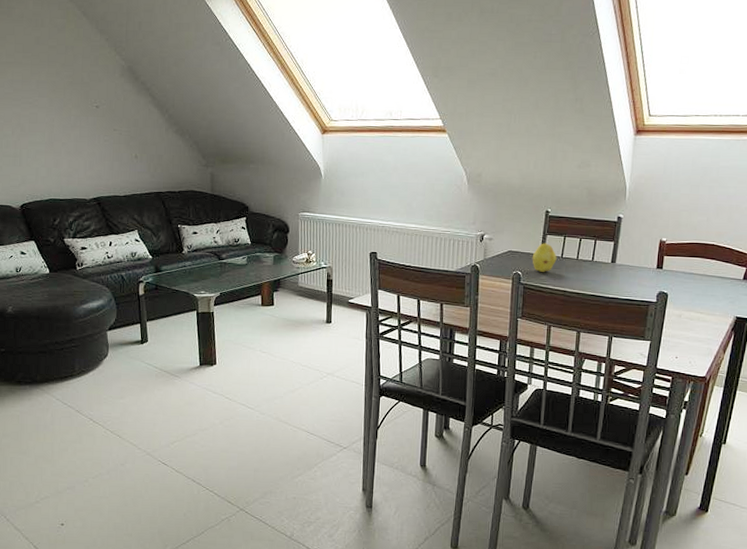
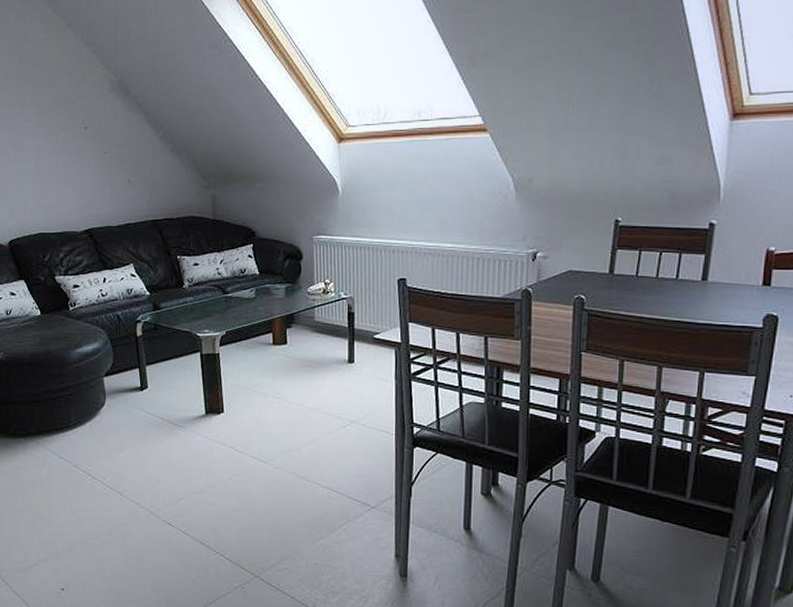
fruit: present [532,243,557,272] -> none [598,259,630,295]

